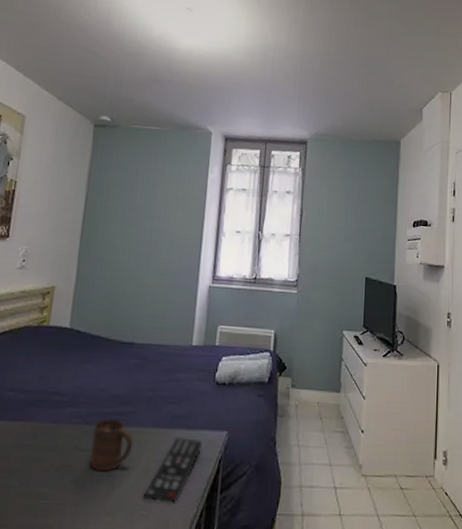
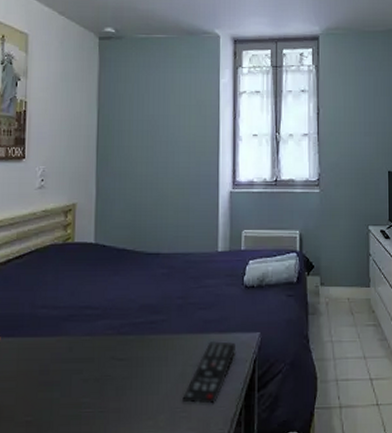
cup: present [89,418,133,472] -> none [127,327,168,379]

